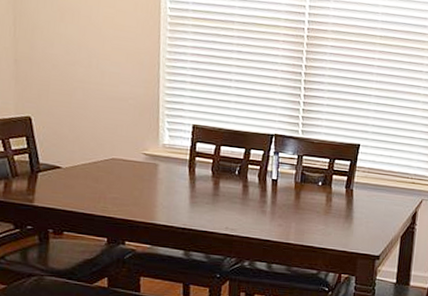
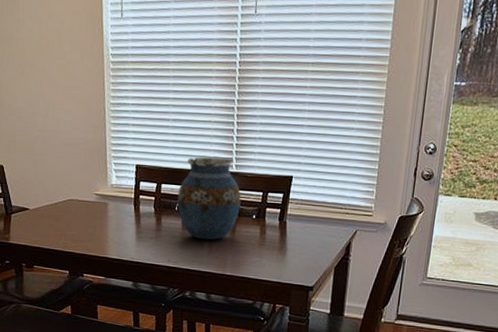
vase: none [238,120,307,207] -> present [177,157,241,240]

